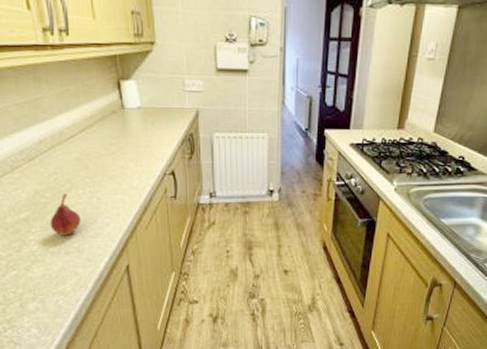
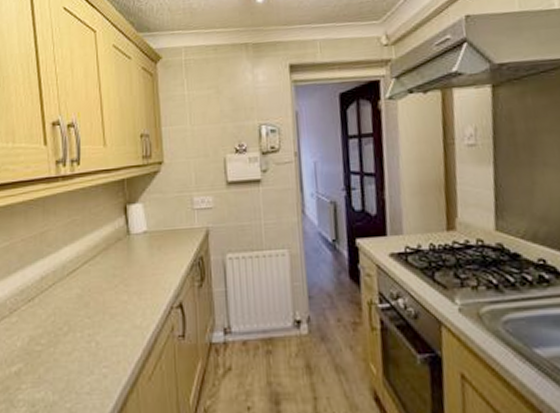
fruit: present [49,193,81,236] -> none [42,337,76,393]

